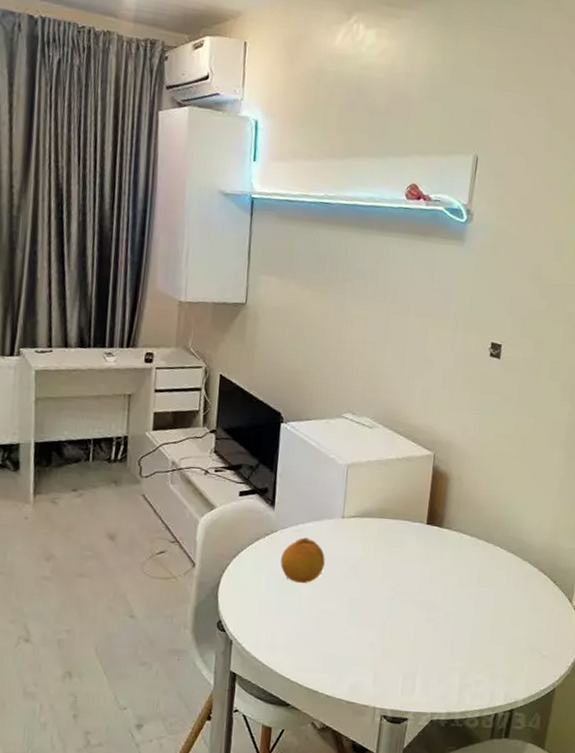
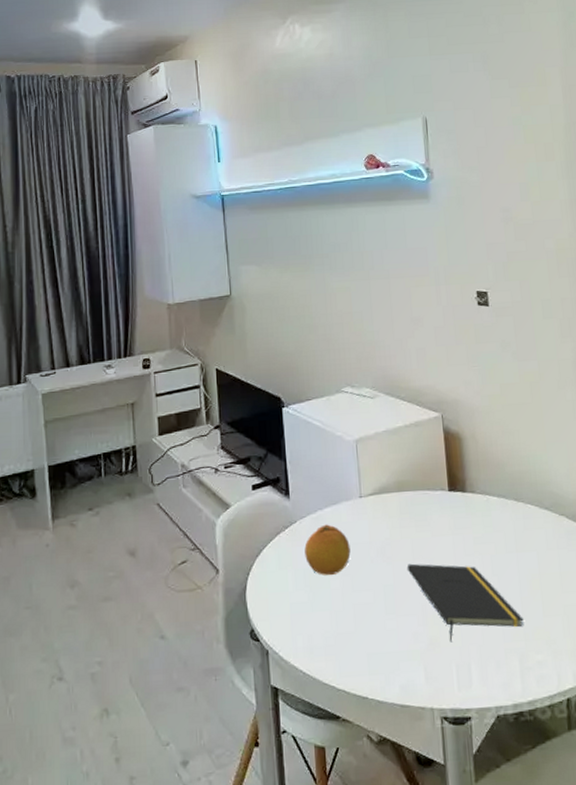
notepad: none [374,583,472,655] -> present [406,563,524,643]

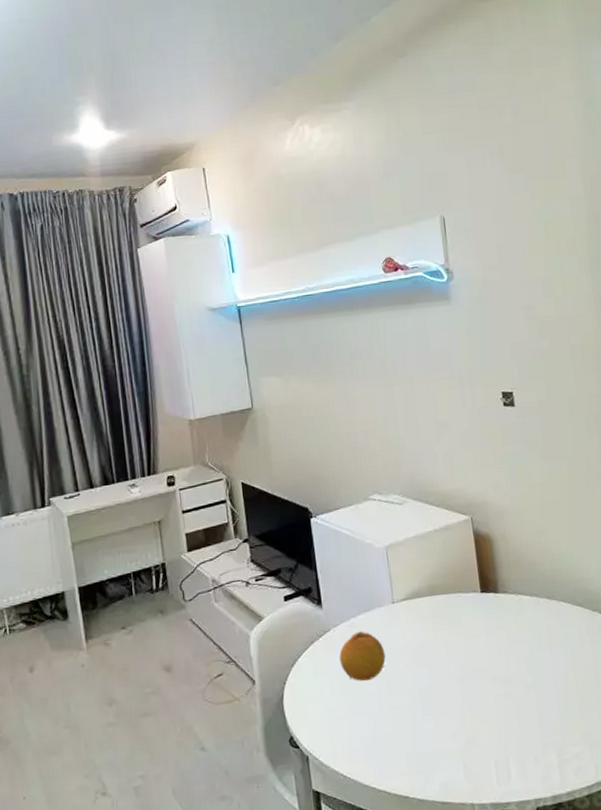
notepad: present [406,563,524,643] -> none [442,665,560,740]

